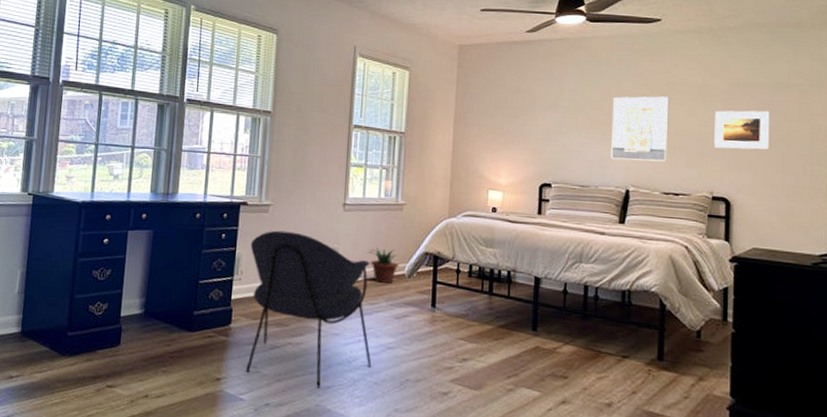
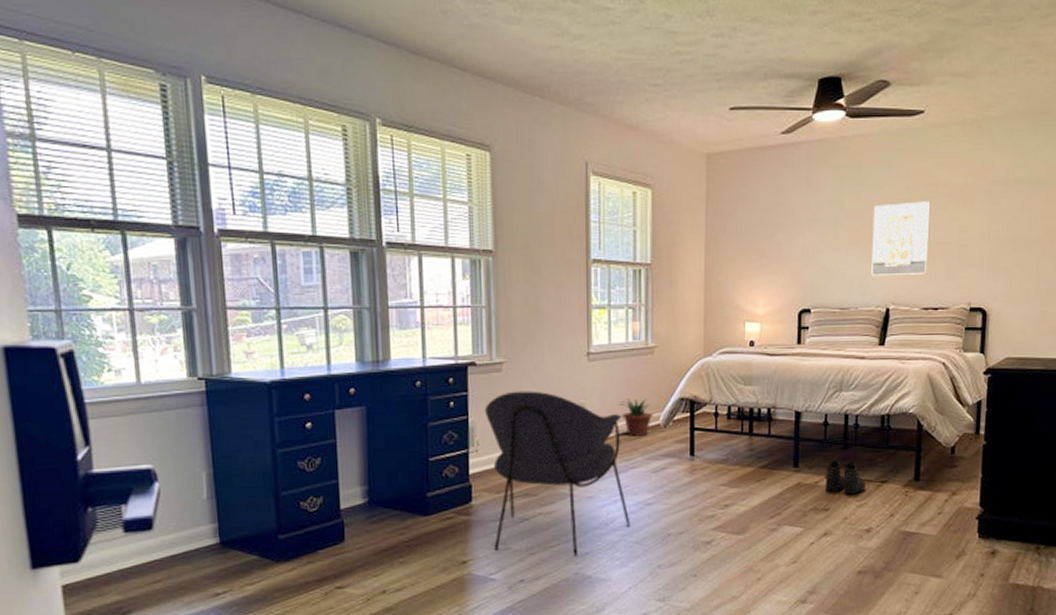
boots: none [564,328,606,365] -> present [826,459,865,494]
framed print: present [714,110,770,150] -> none [973,210,1029,256]

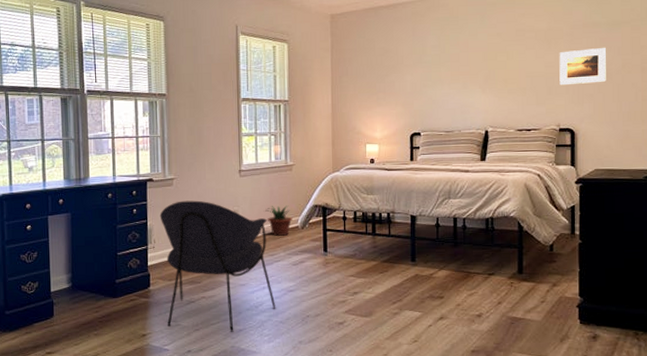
boots: present [826,459,865,494] -> none [439,255,475,284]
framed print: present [871,201,931,277] -> none [470,43,520,105]
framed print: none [973,210,1029,256] -> present [559,47,607,86]

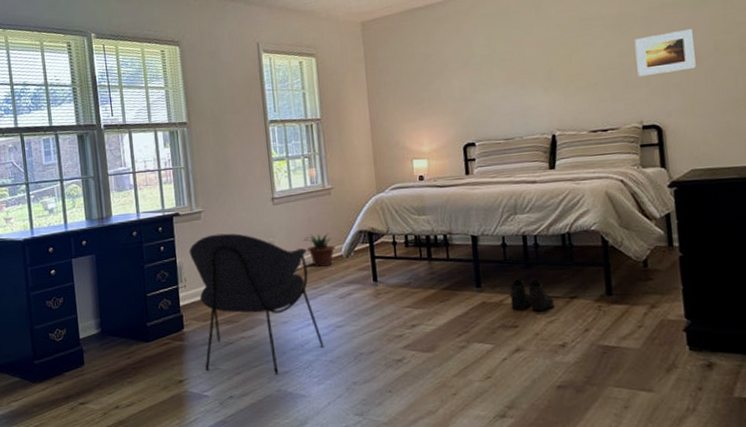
boots: none [439,255,475,284] -> present [509,278,554,311]

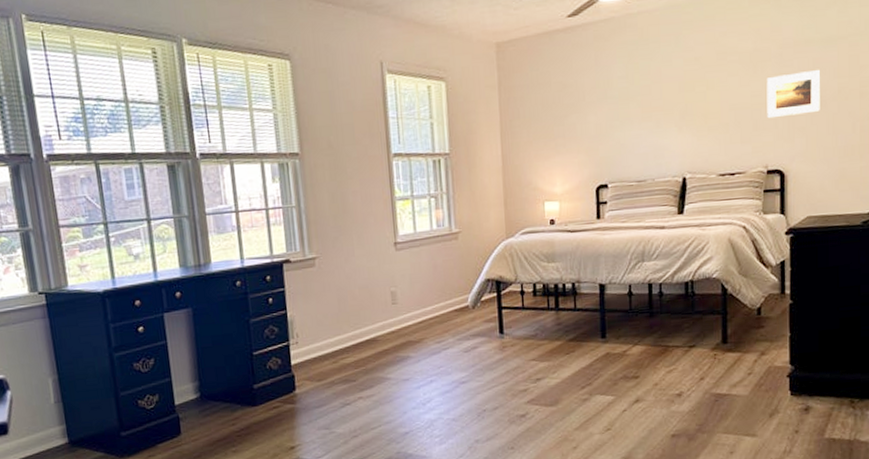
chair: present [189,233,324,375] -> none [301,282,447,436]
potted plant: present [304,233,336,267] -> none [428,281,462,319]
boots: present [509,278,554,311] -> none [633,328,674,361]

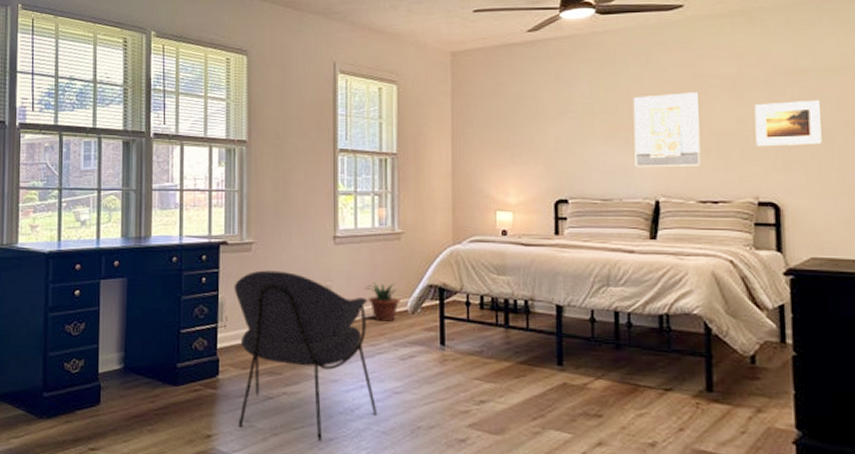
chair: none [301,282,447,436] -> present [234,270,377,441]
potted plant: none [428,281,462,319] -> present [366,283,401,321]
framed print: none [663,69,721,148] -> present [632,92,701,168]

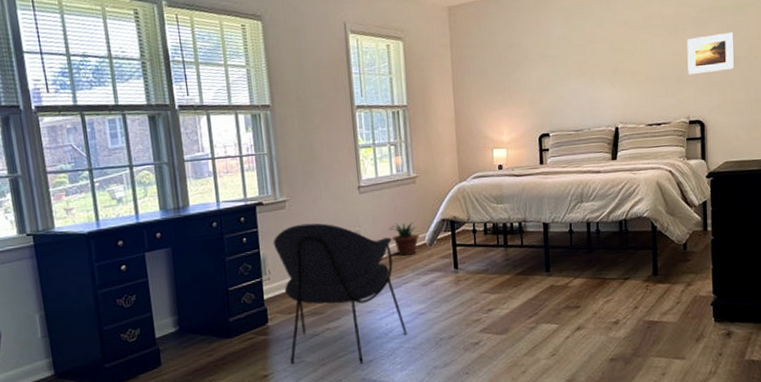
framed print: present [632,92,701,168] -> none [597,31,649,101]

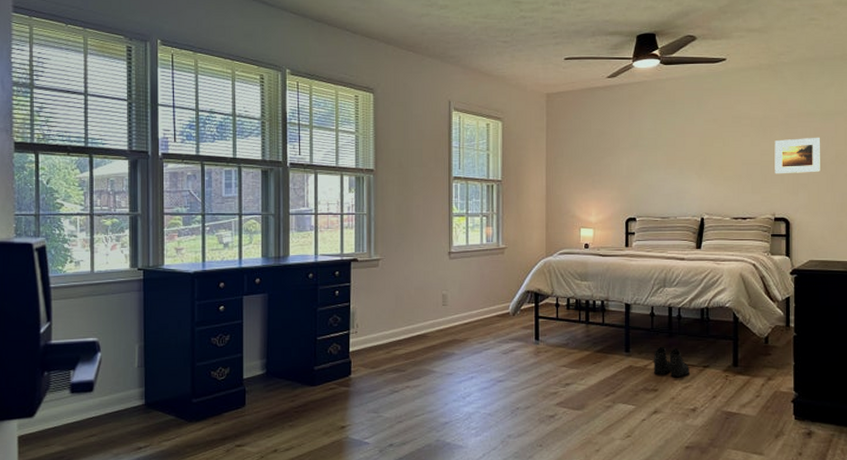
chair: present [273,223,407,364] -> none [363,283,484,425]
potted plant: present [389,221,420,256] -> none [475,290,504,322]
boots: none [574,262,610,292] -> present [654,346,689,377]

